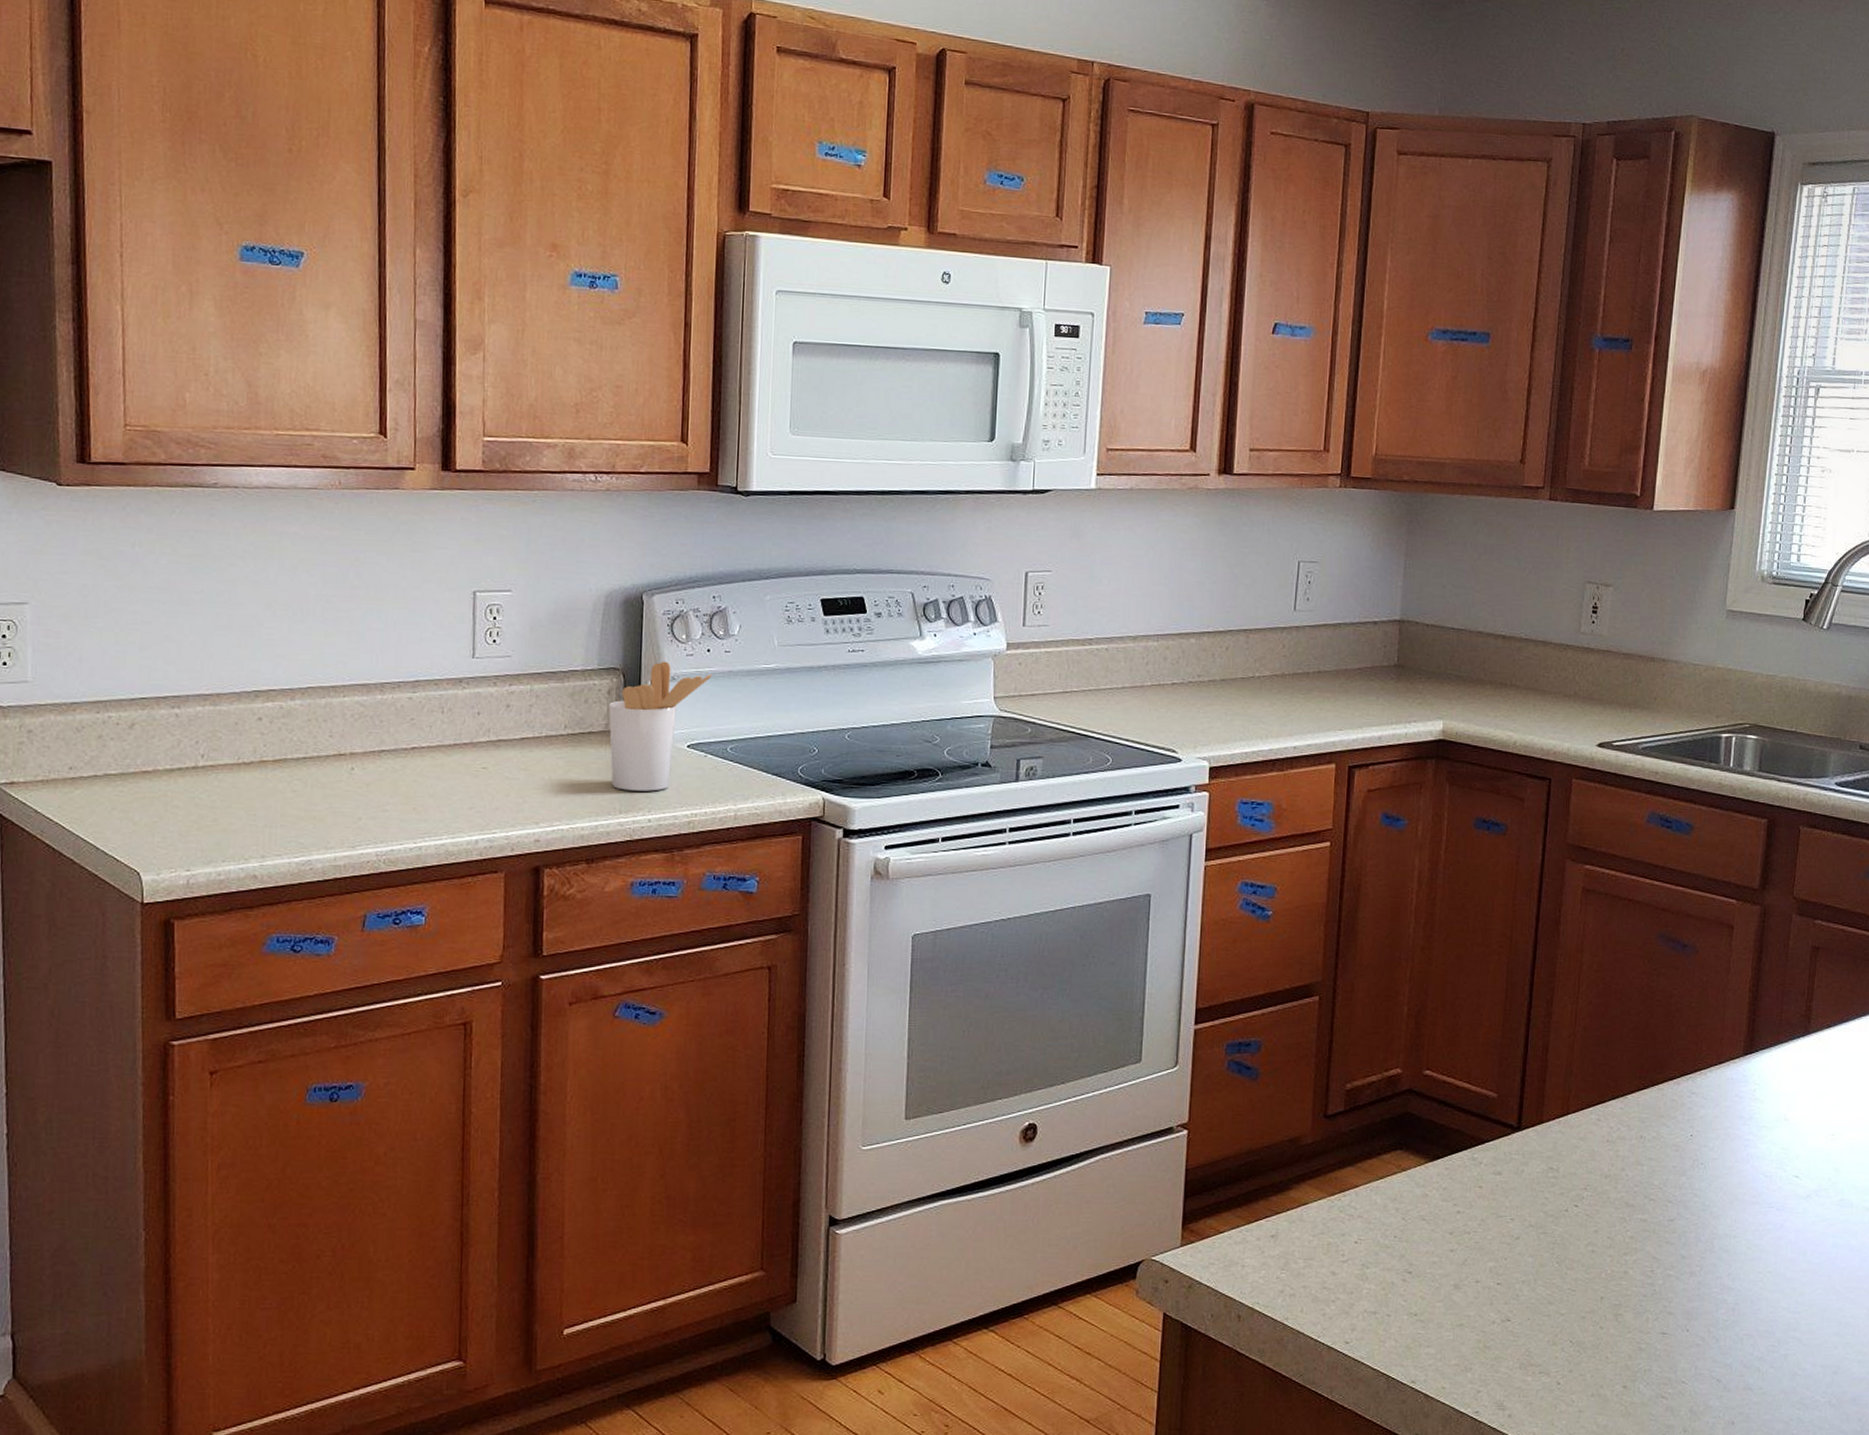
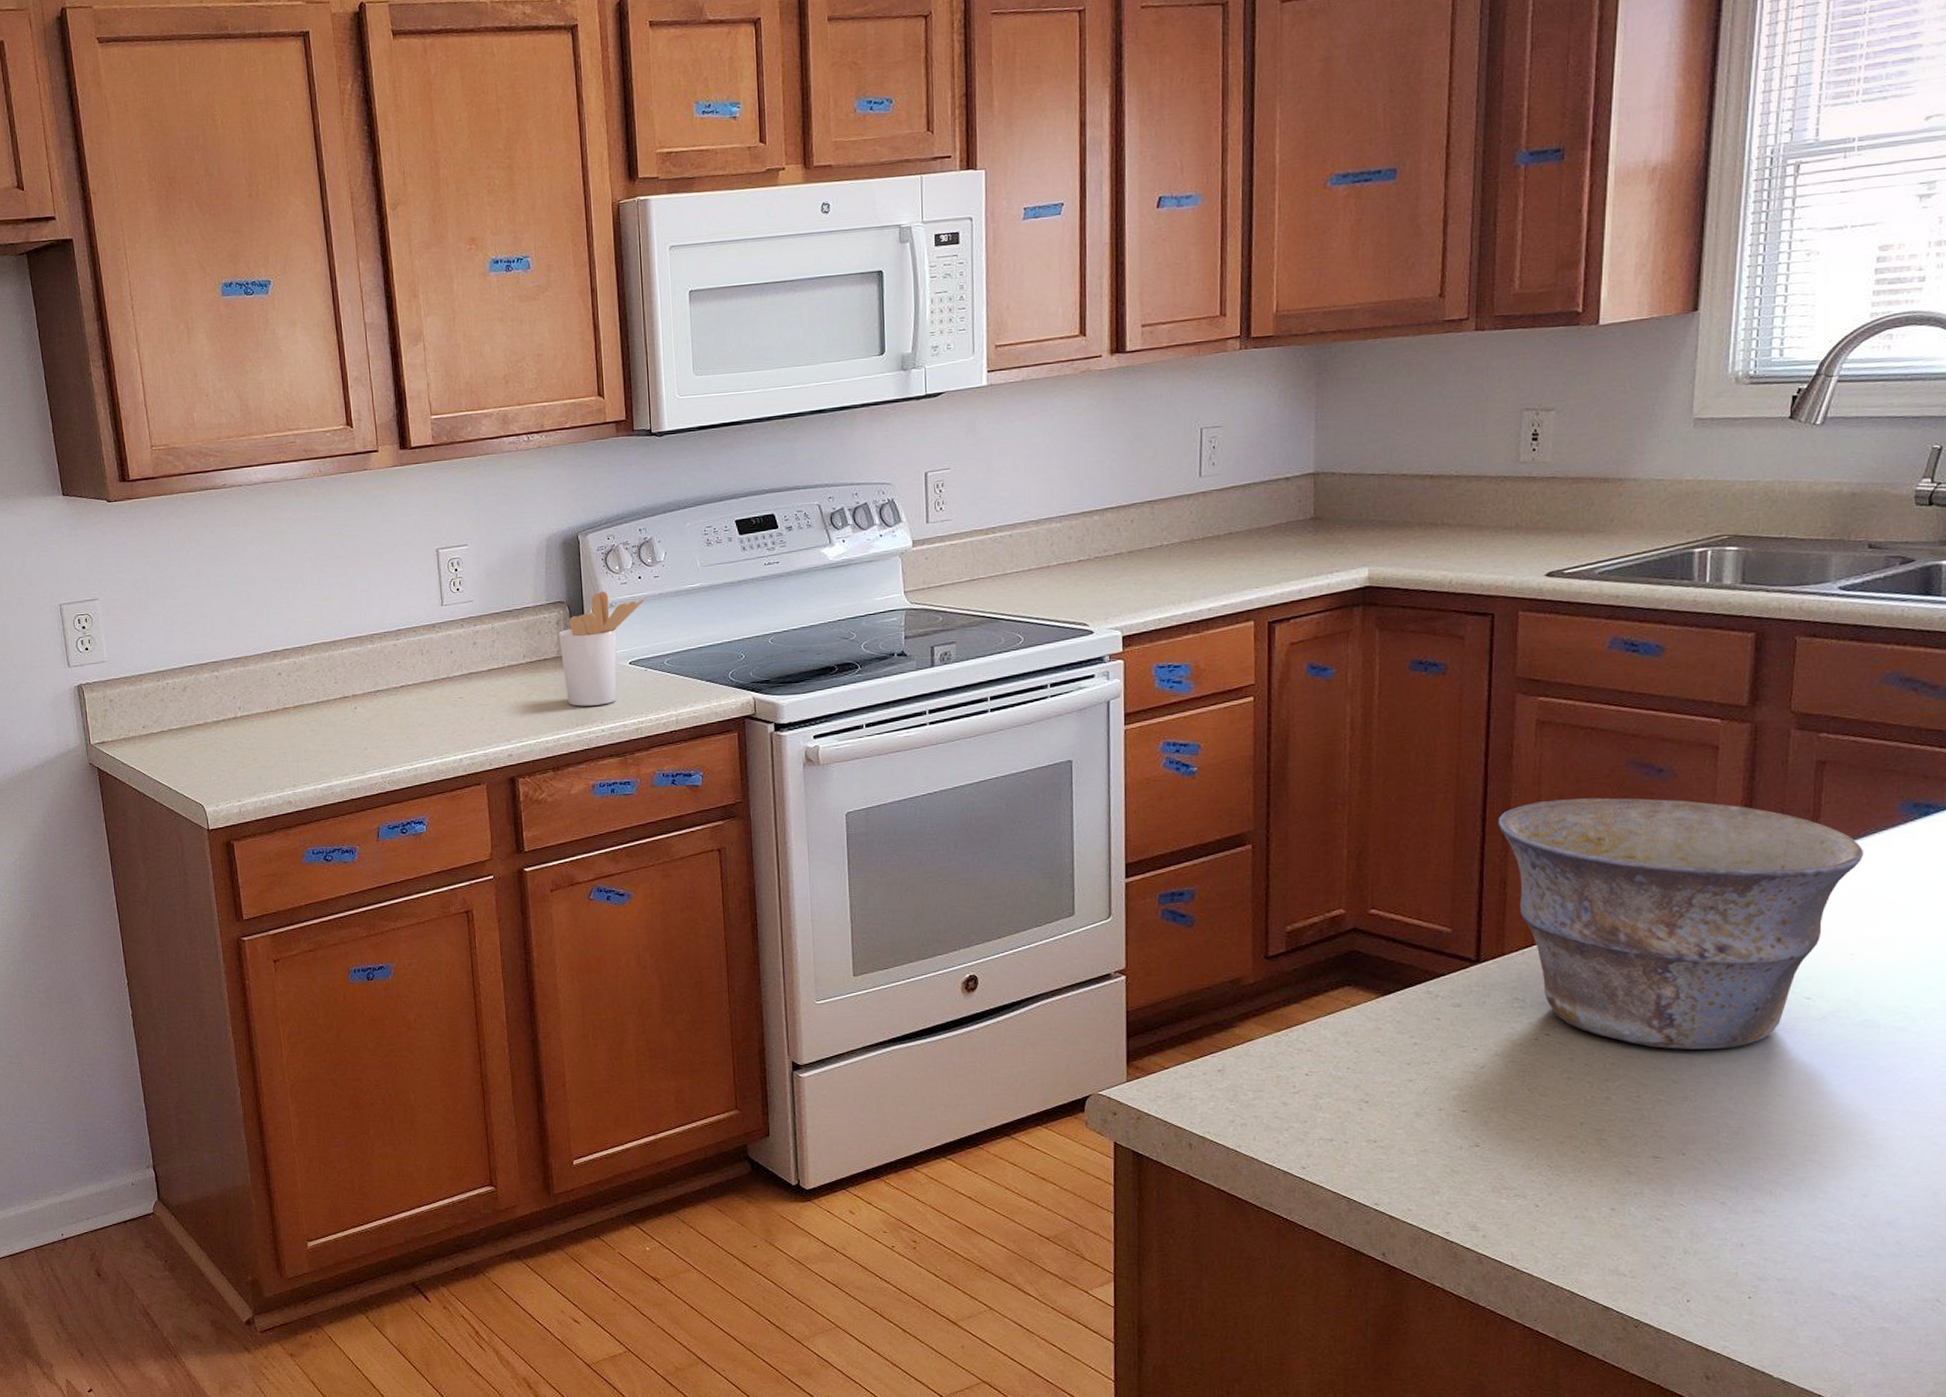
bowl: none [1543,968,1847,1226] -> present [1497,797,1865,1050]

